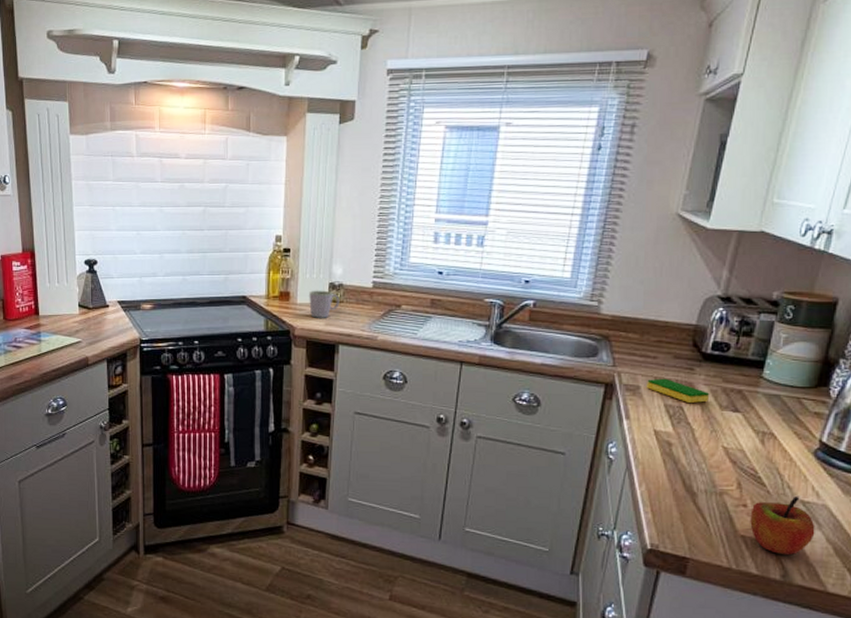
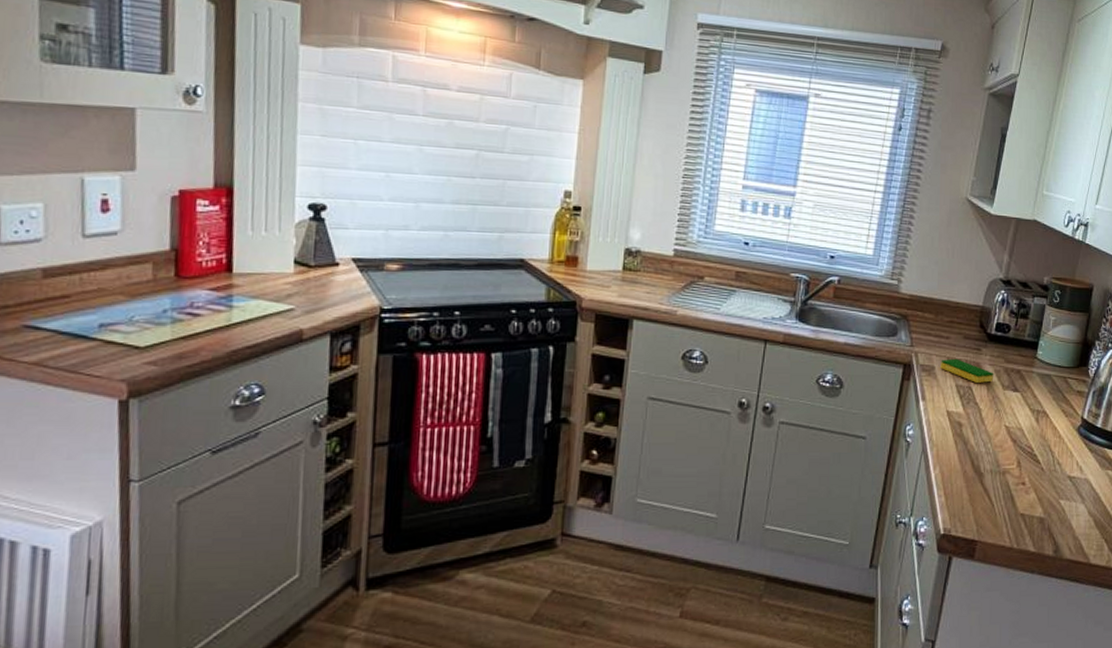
mug: present [309,290,340,318] -> none [600,256,636,289]
apple: present [750,497,815,556] -> none [1028,472,1080,531]

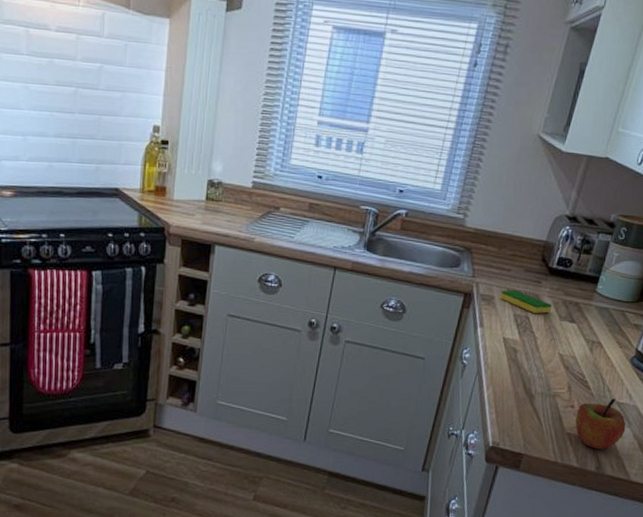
apple: none [1028,472,1080,531] -> present [575,398,626,450]

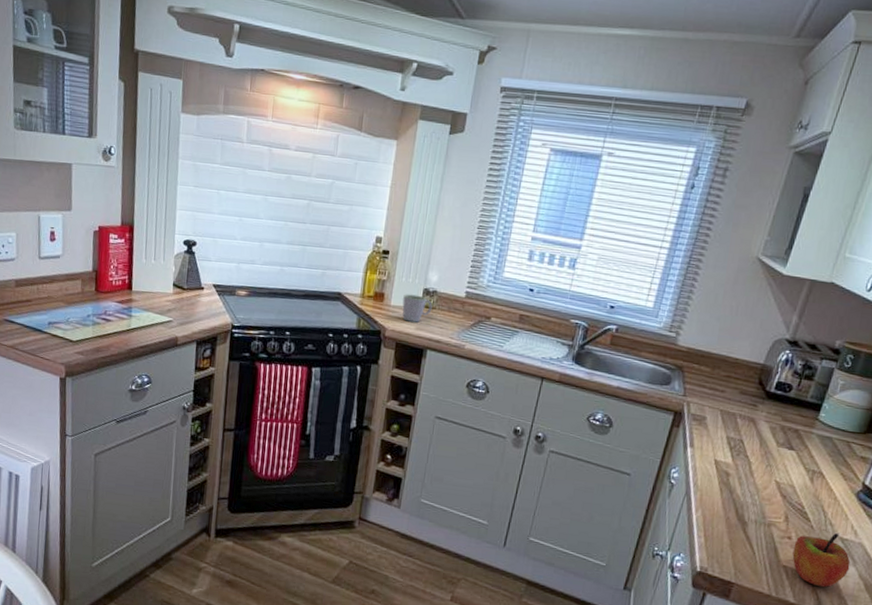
mug: none [186,187,218,217] -> present [402,294,433,323]
dish sponge: present [500,289,553,313] -> none [712,411,769,438]

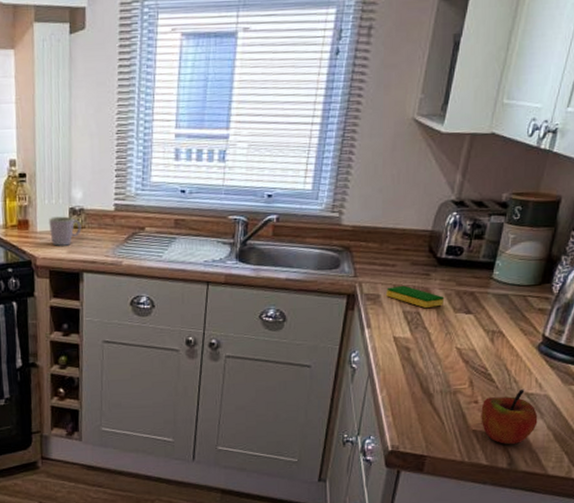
dish sponge: none [712,411,769,438] -> present [386,285,445,308]

